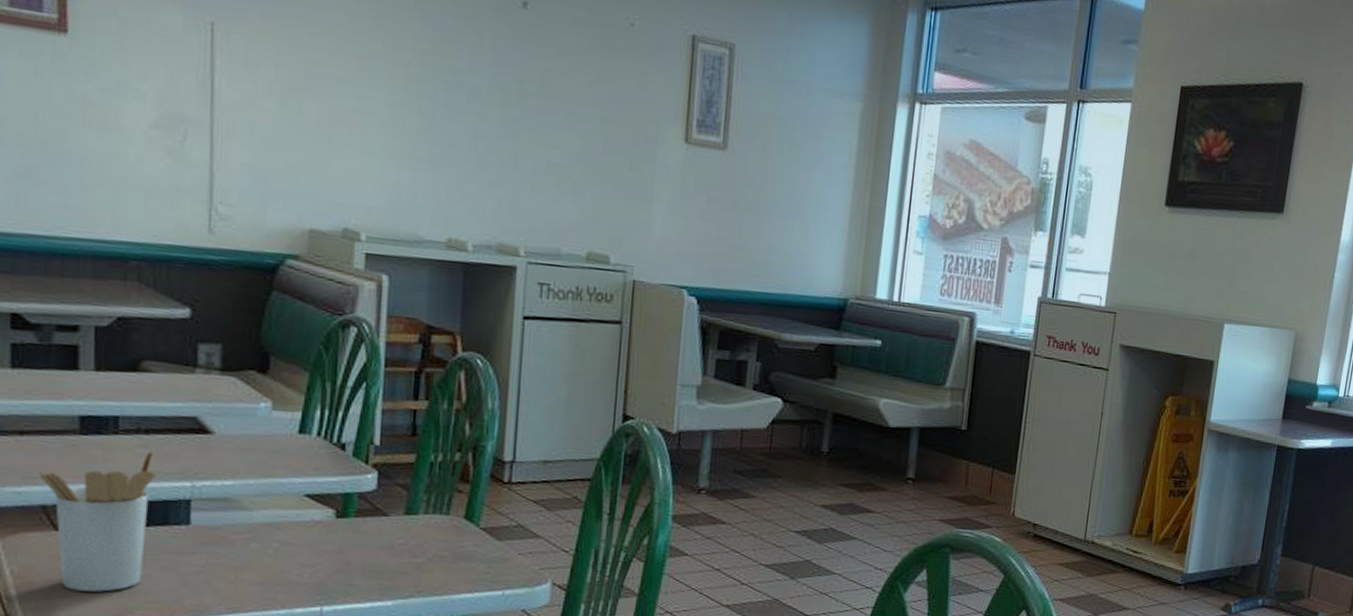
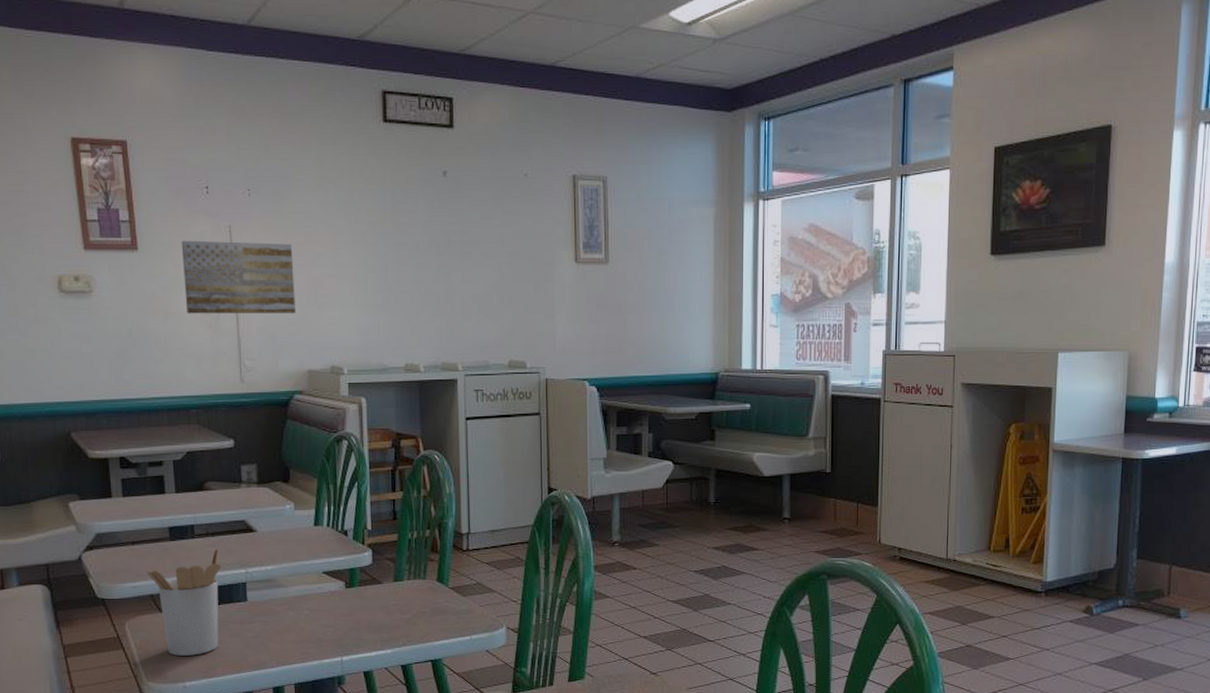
wall art: none [135,30,302,152] -> present [181,240,296,314]

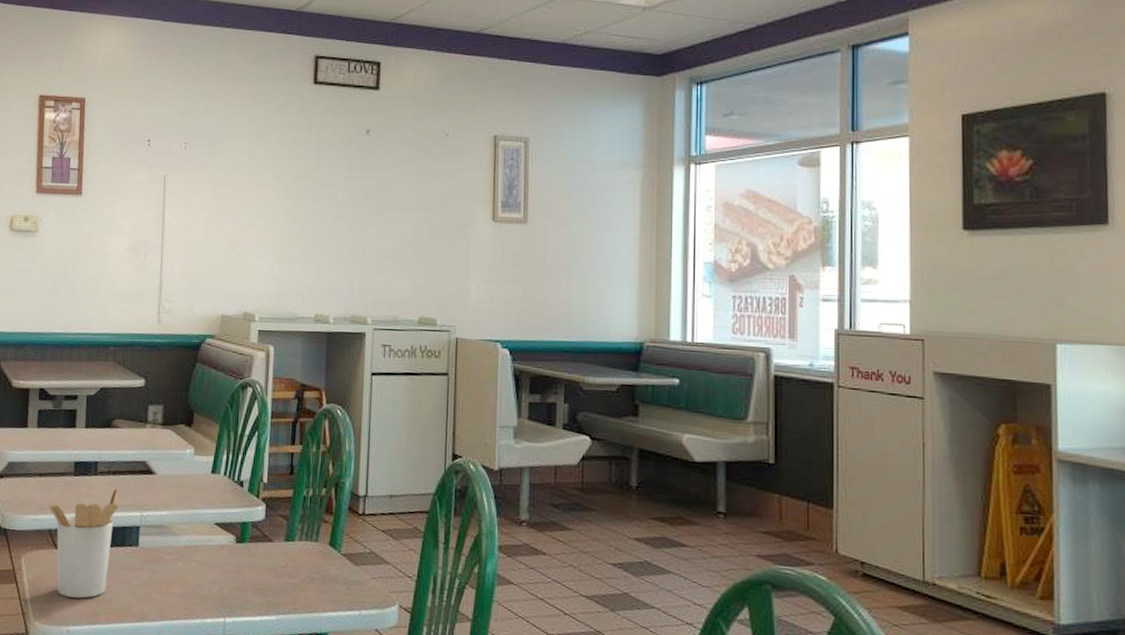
wall art: present [181,240,296,314] -> none [117,187,219,259]

